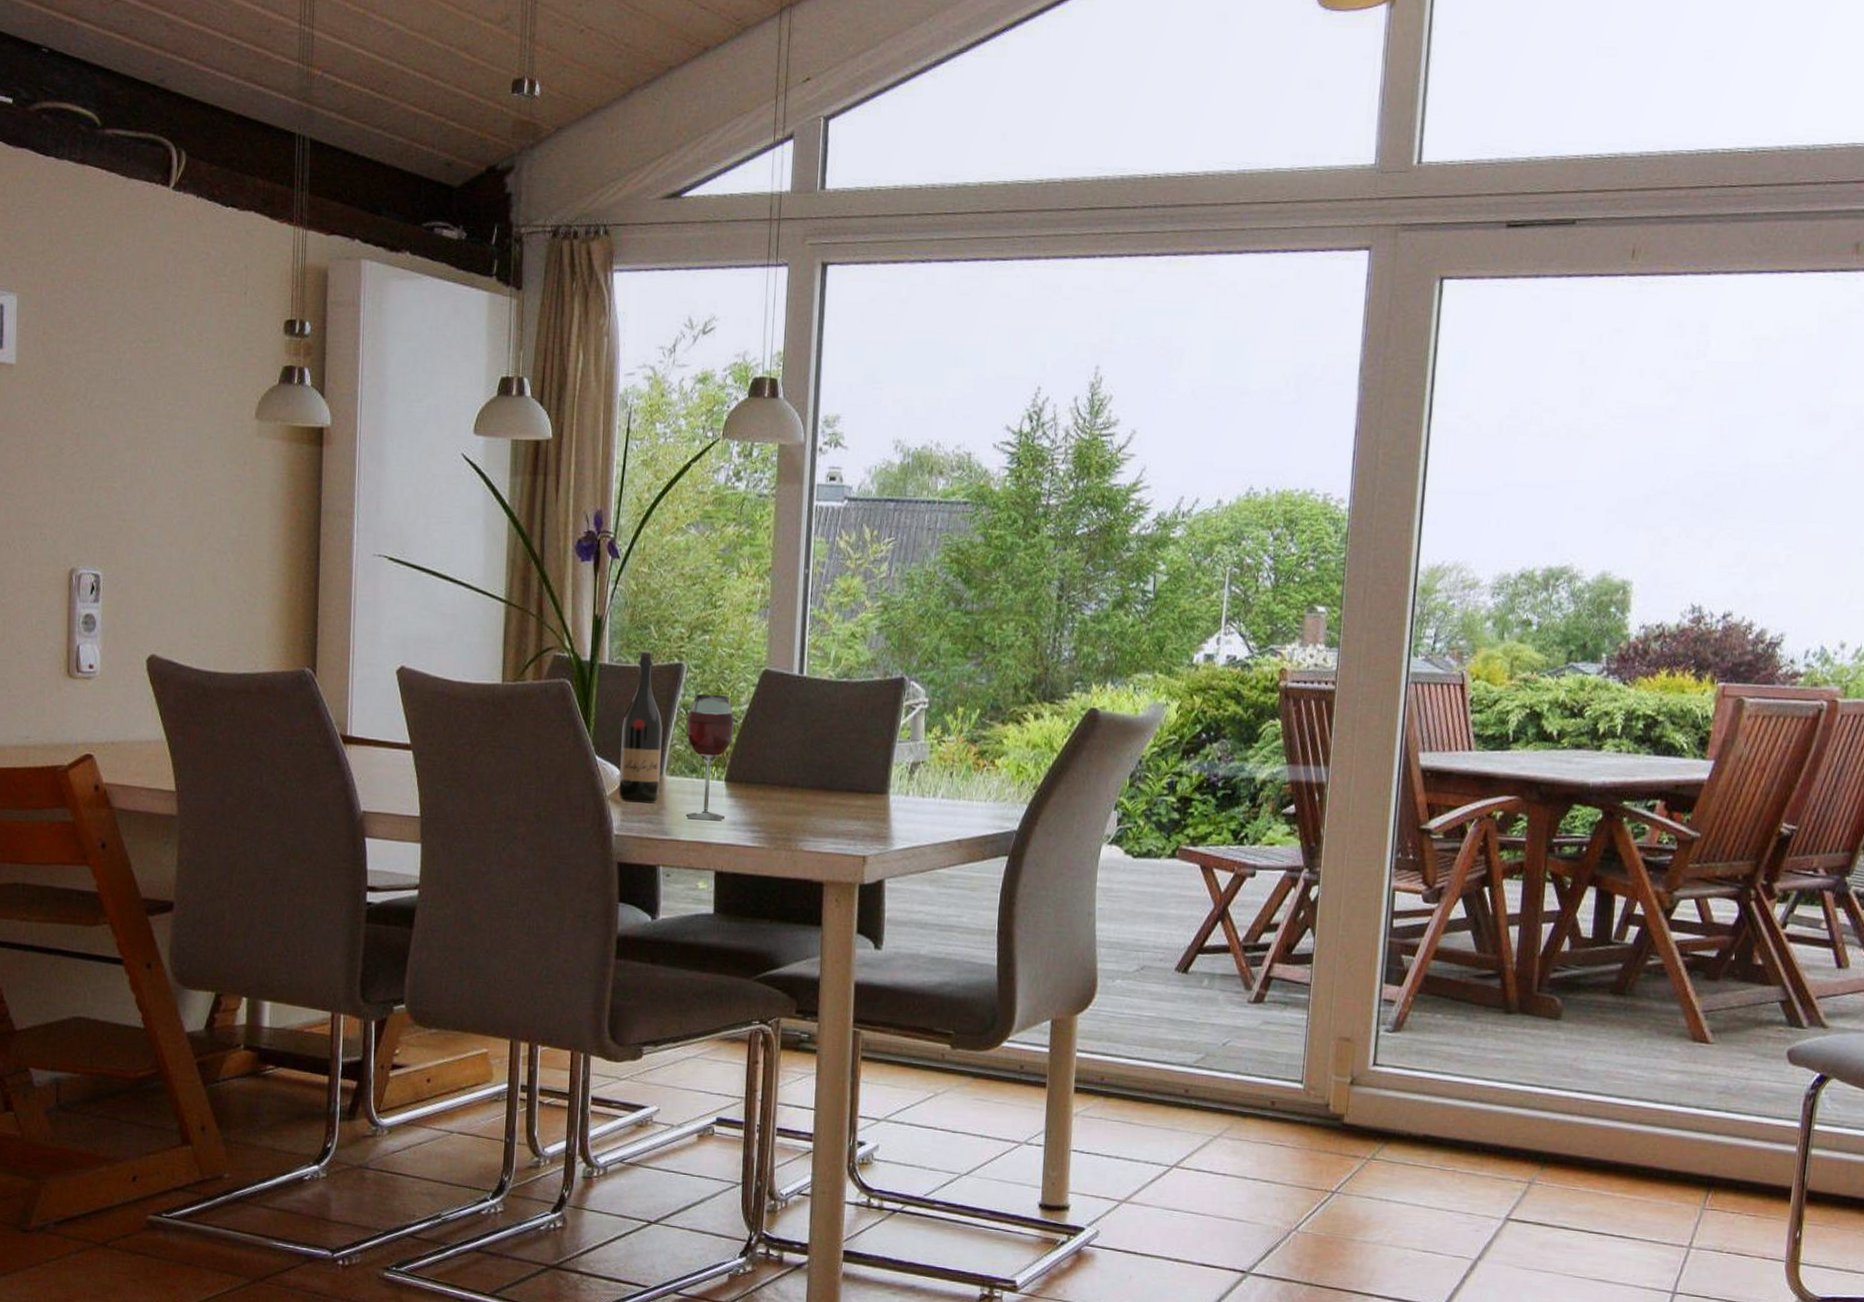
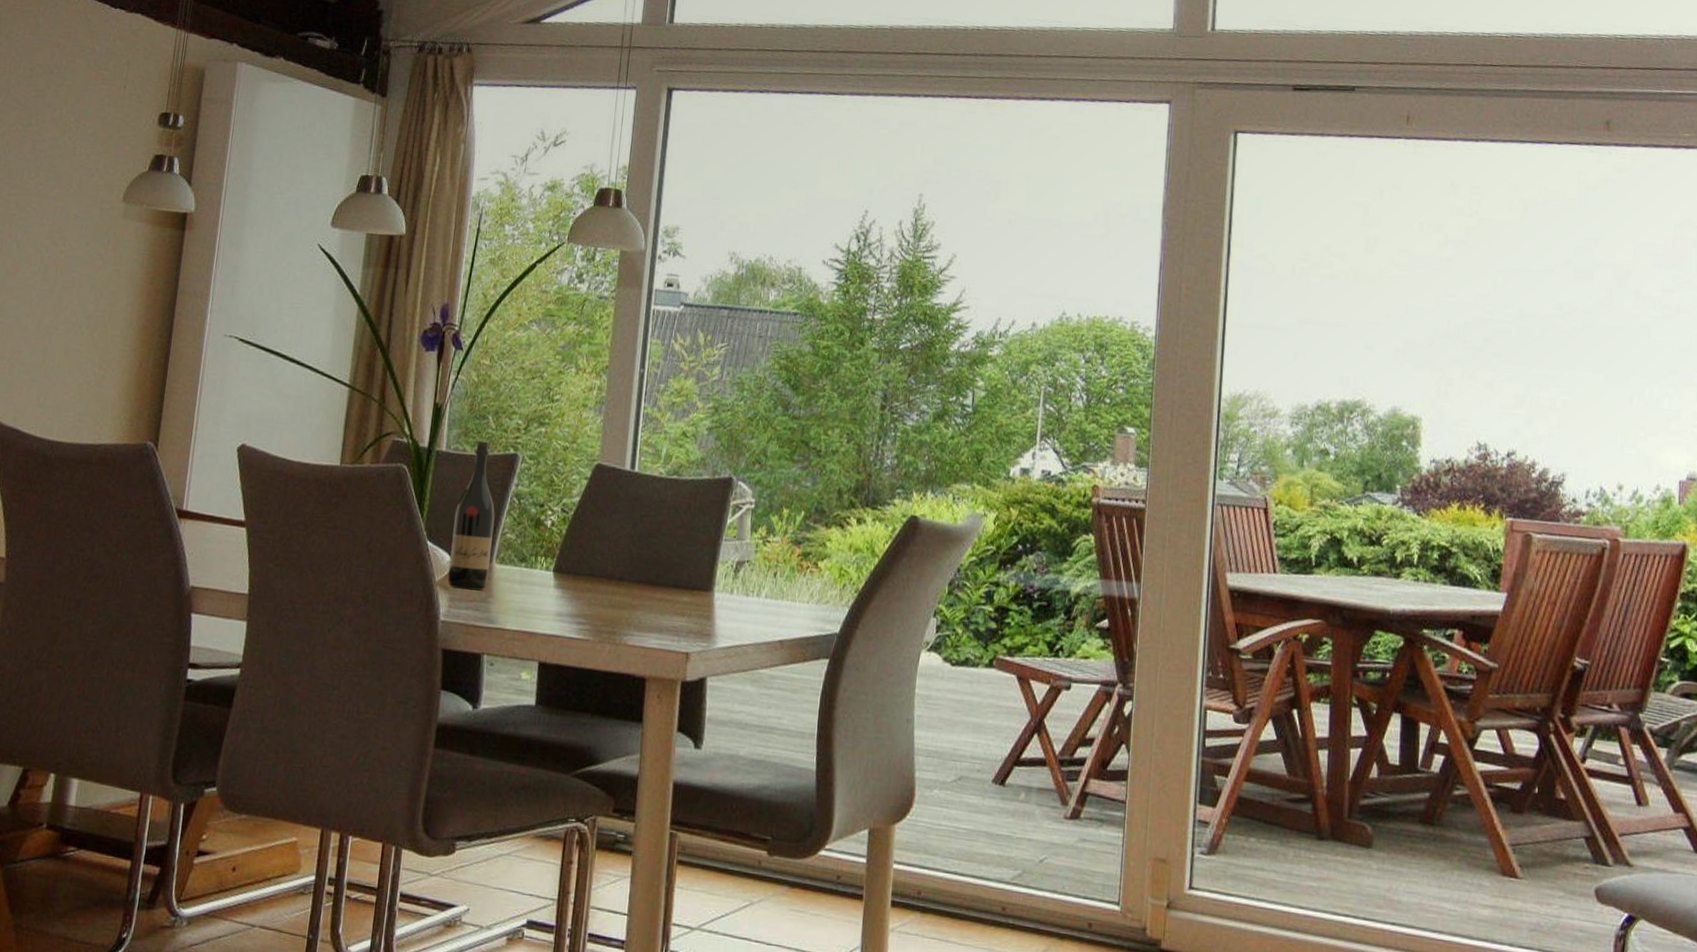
wineglass: present [685,693,734,821] -> none [512,484,565,611]

